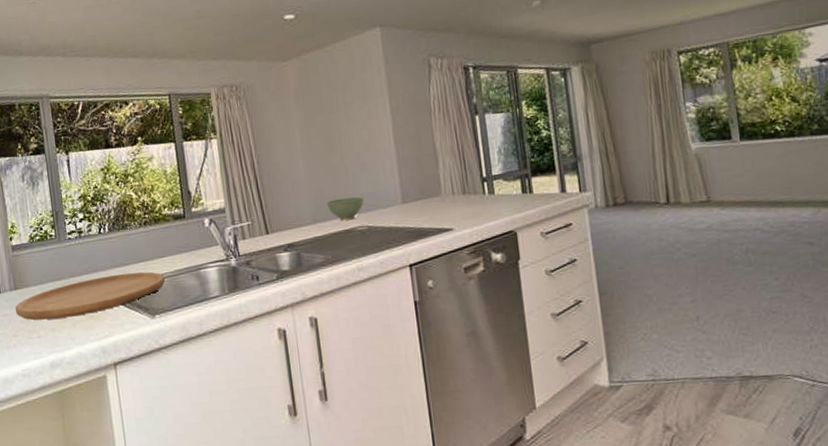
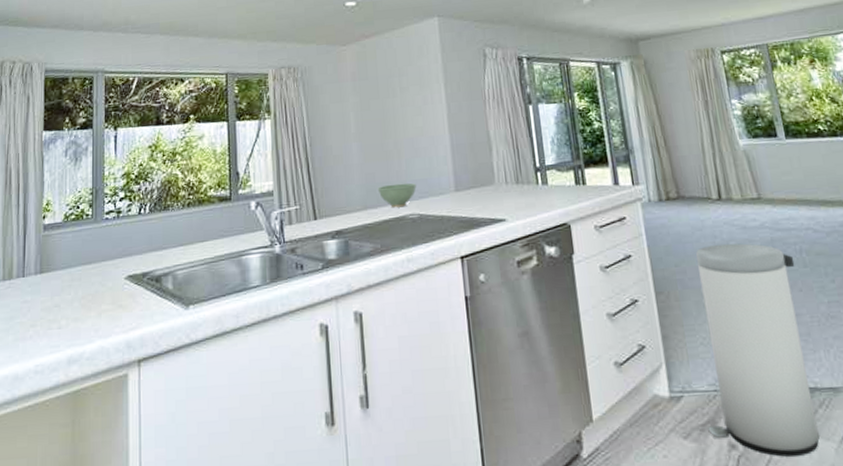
cutting board: present [15,271,166,320] -> none [37,257,204,309]
pedal bin: none [640,245,751,436] -> present [695,243,820,457]

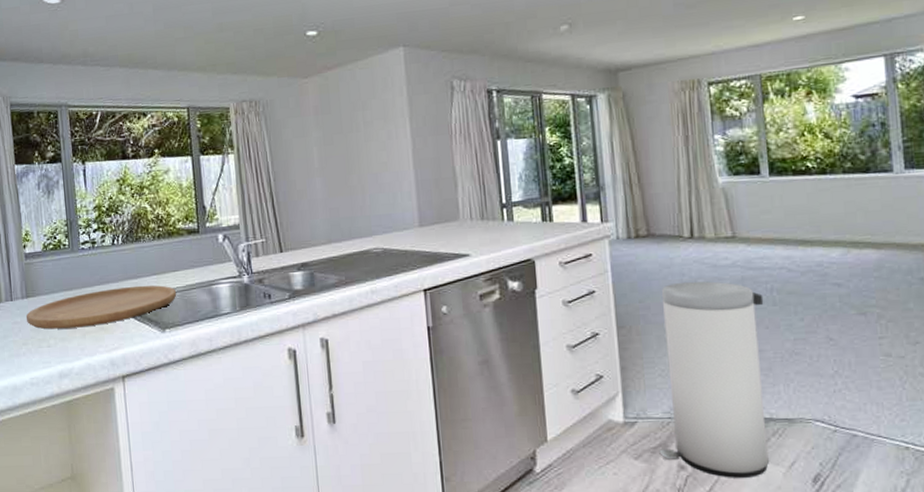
cutting board: none [37,257,204,309] -> present [25,285,177,329]
bowl: present [377,183,416,208] -> none [342,218,380,242]

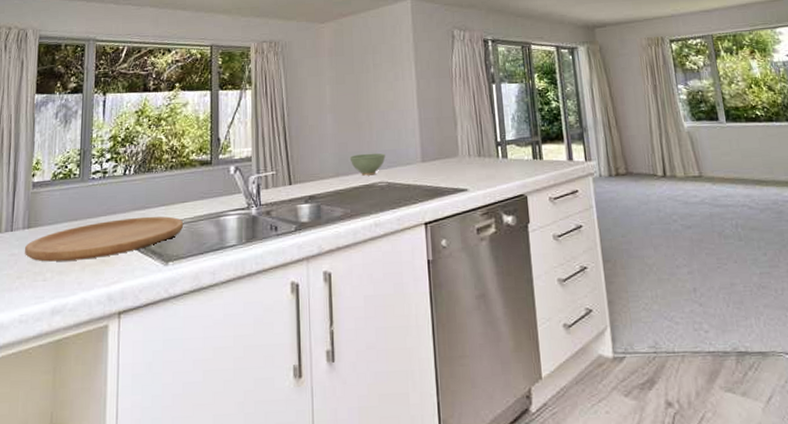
bowl: none [342,218,380,242] -> present [349,153,386,176]
pedal bin: present [659,281,769,478] -> none [640,217,749,415]

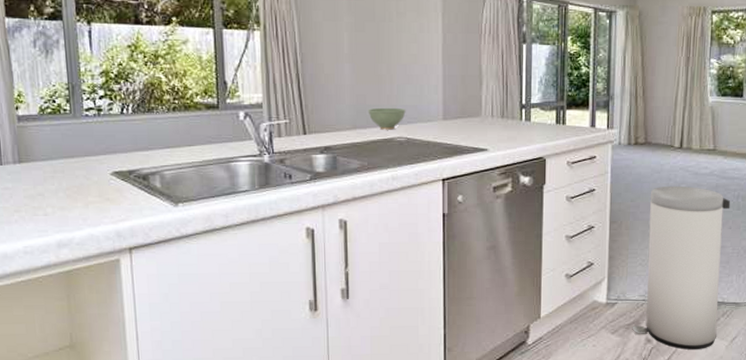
cutting board: present [24,216,184,262] -> none [18,158,192,197]
pedal bin: none [640,217,749,415] -> present [632,185,731,350]

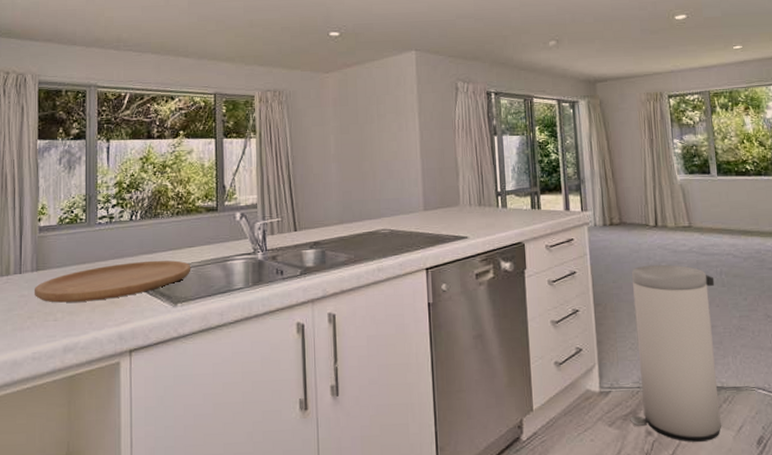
cutting board: none [18,158,192,197] -> present [33,260,191,303]
bowl: present [368,107,406,130] -> none [353,201,389,223]

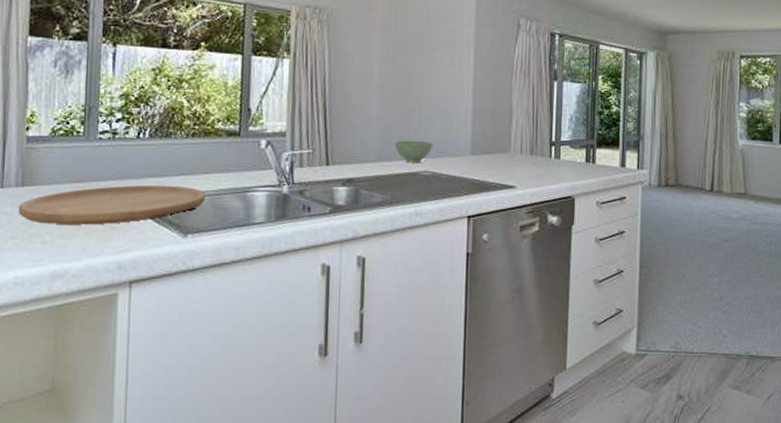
bowl: none [353,201,389,223] -> present [394,140,433,164]
pedal bin: present [630,264,721,442] -> none [663,229,763,408]

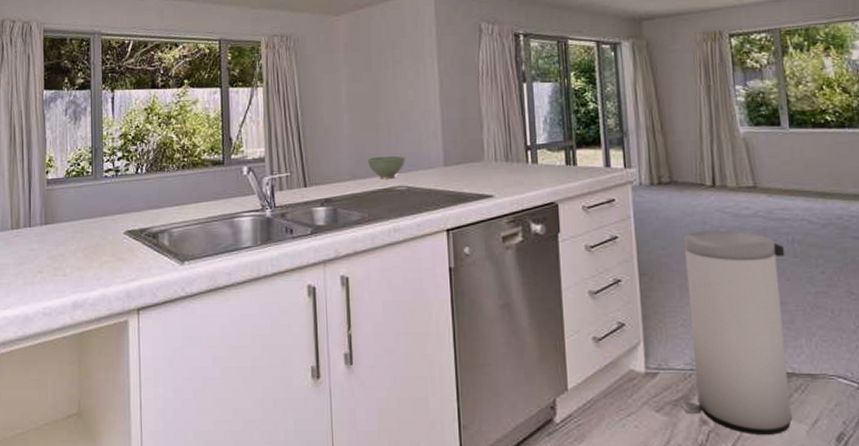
cutting board: present [18,184,206,225] -> none [43,215,198,258]
pedal bin: none [663,229,763,408] -> present [681,230,792,435]

